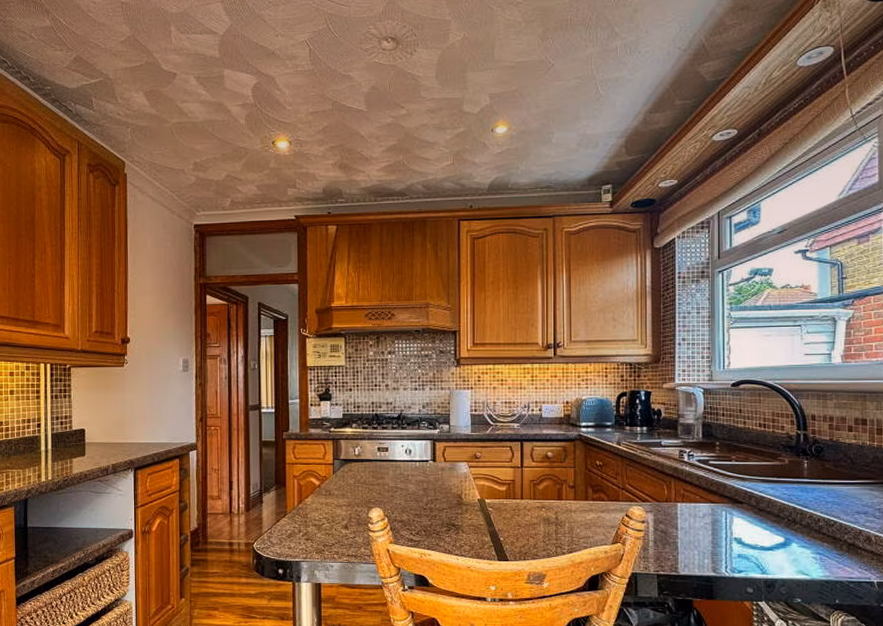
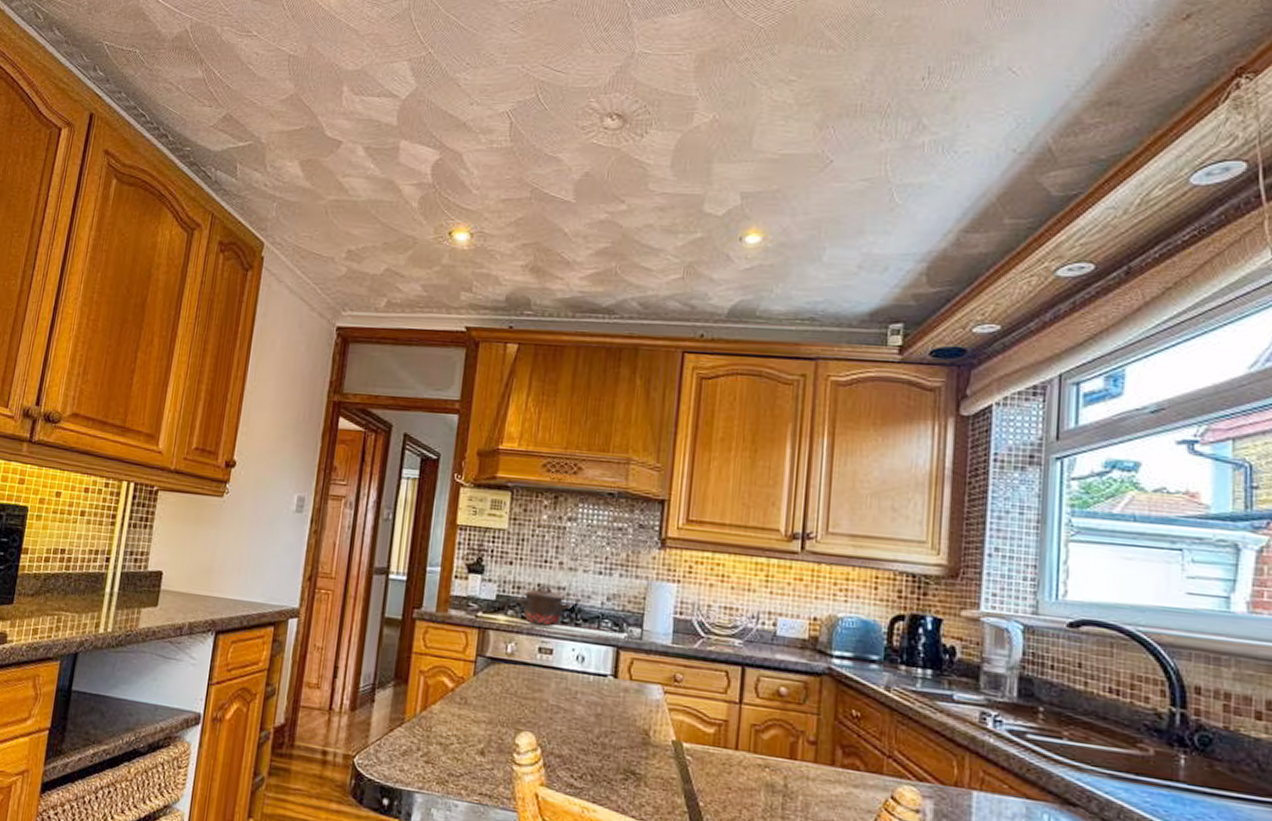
cooking pot: none [357,403,398,433] -> present [515,585,572,627]

